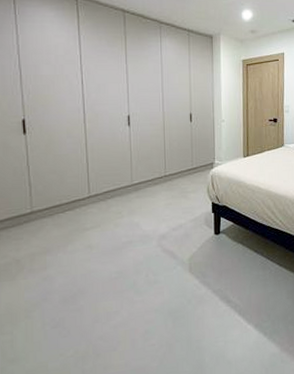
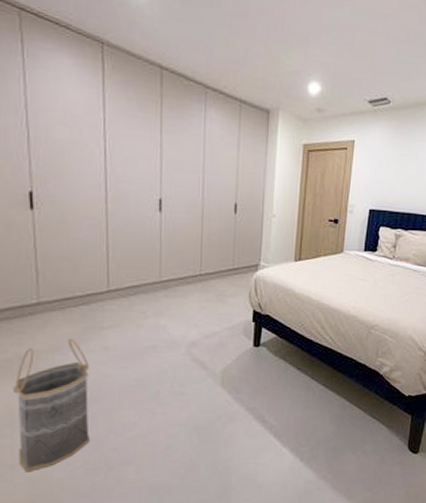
basket: none [11,240,78,364] -> present [12,338,89,471]

